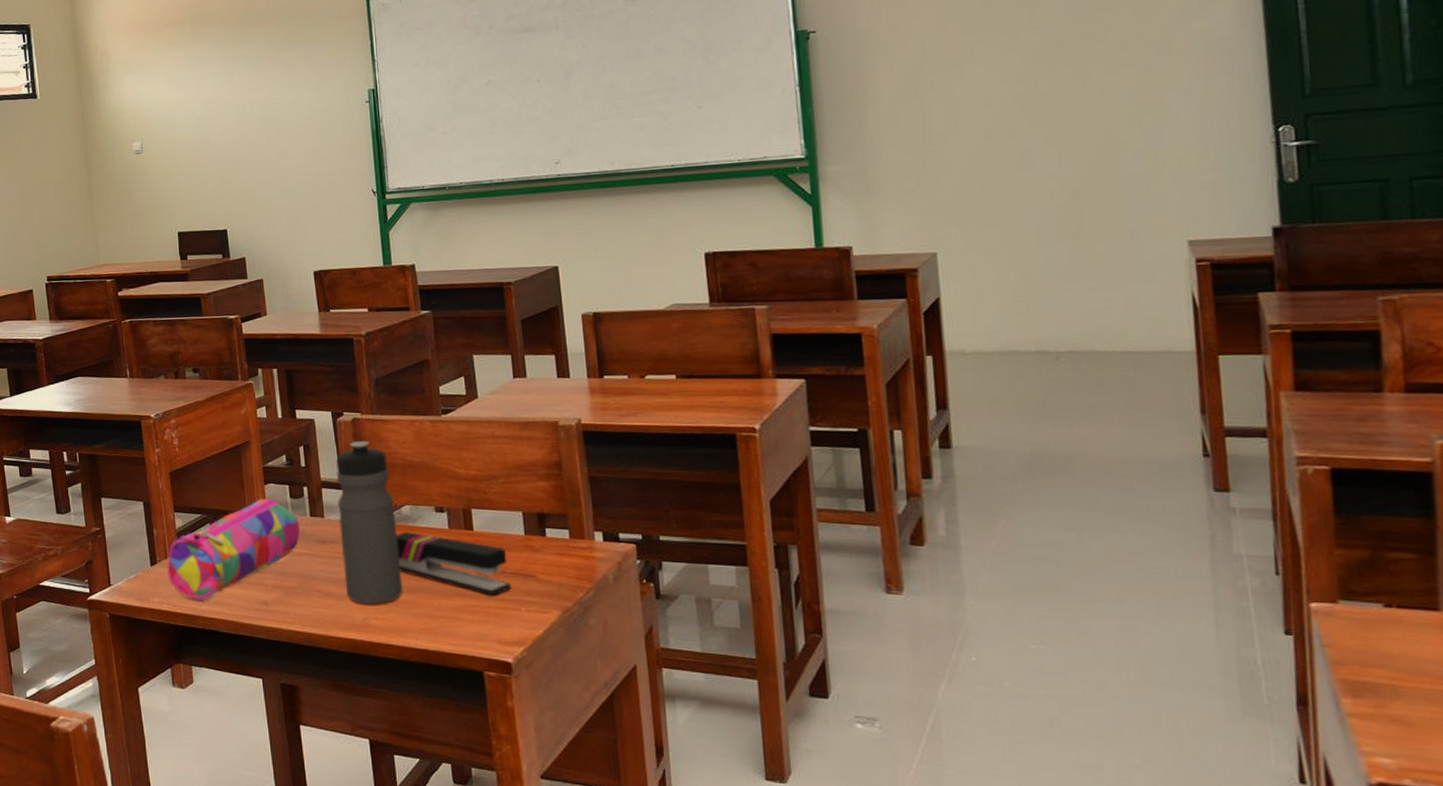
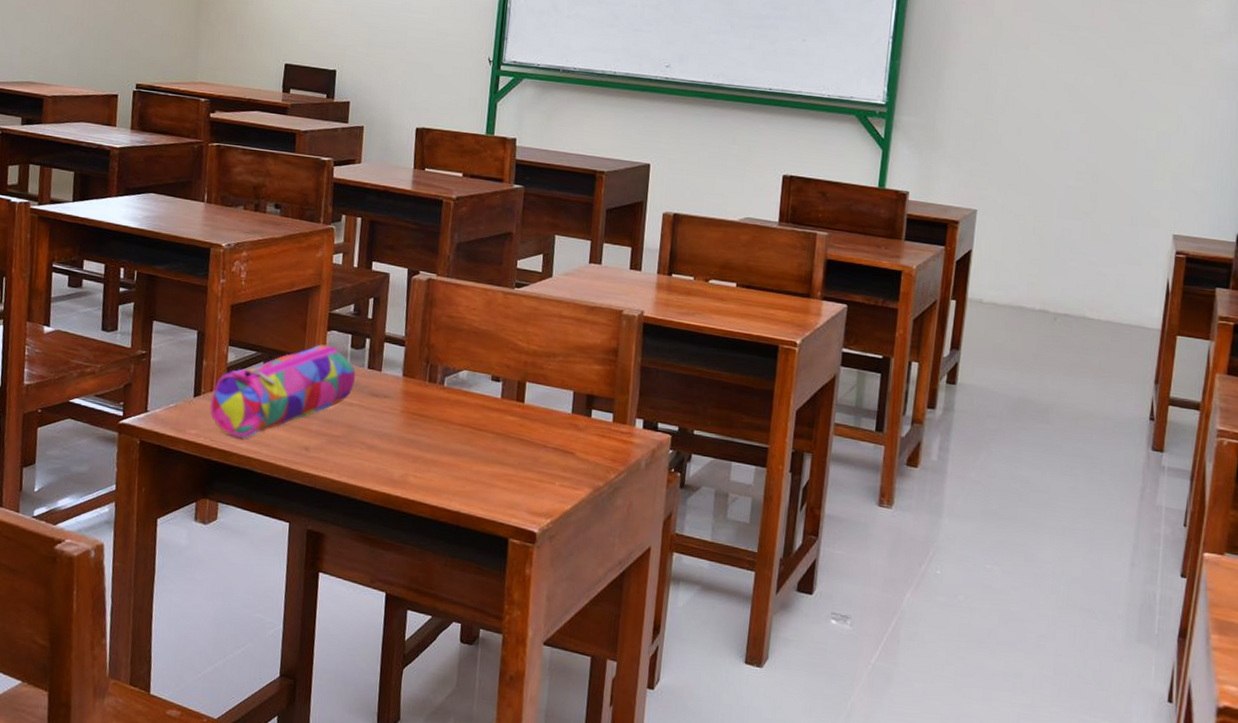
water bottle: present [335,440,403,604] -> none [390,300,454,463]
stapler: present [396,532,511,596] -> none [446,396,552,468]

